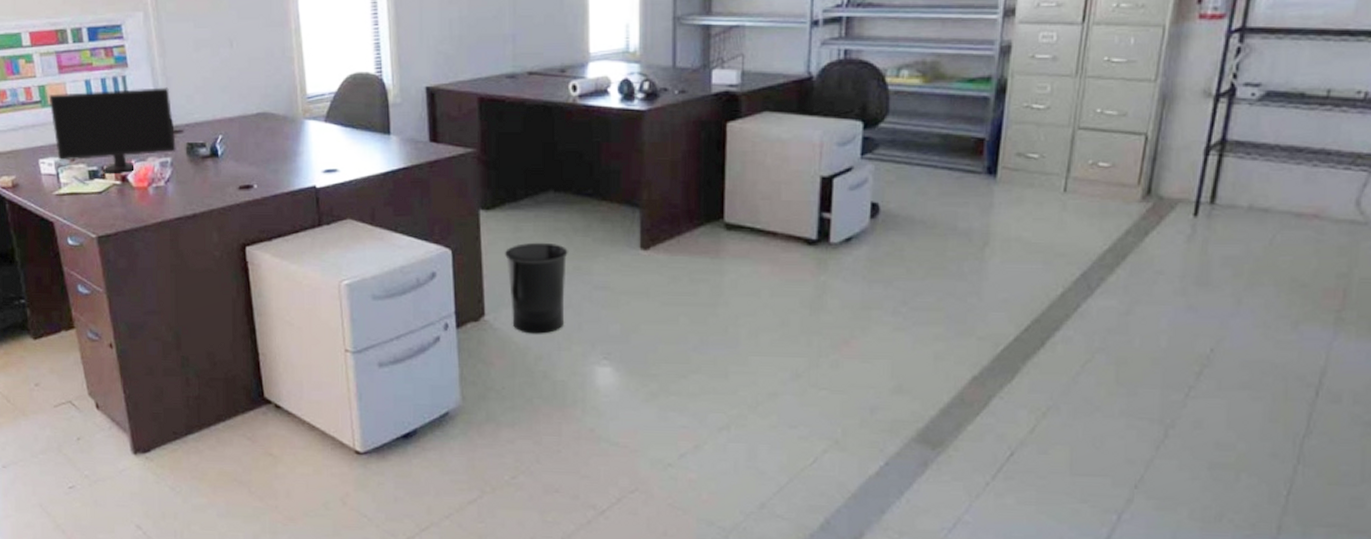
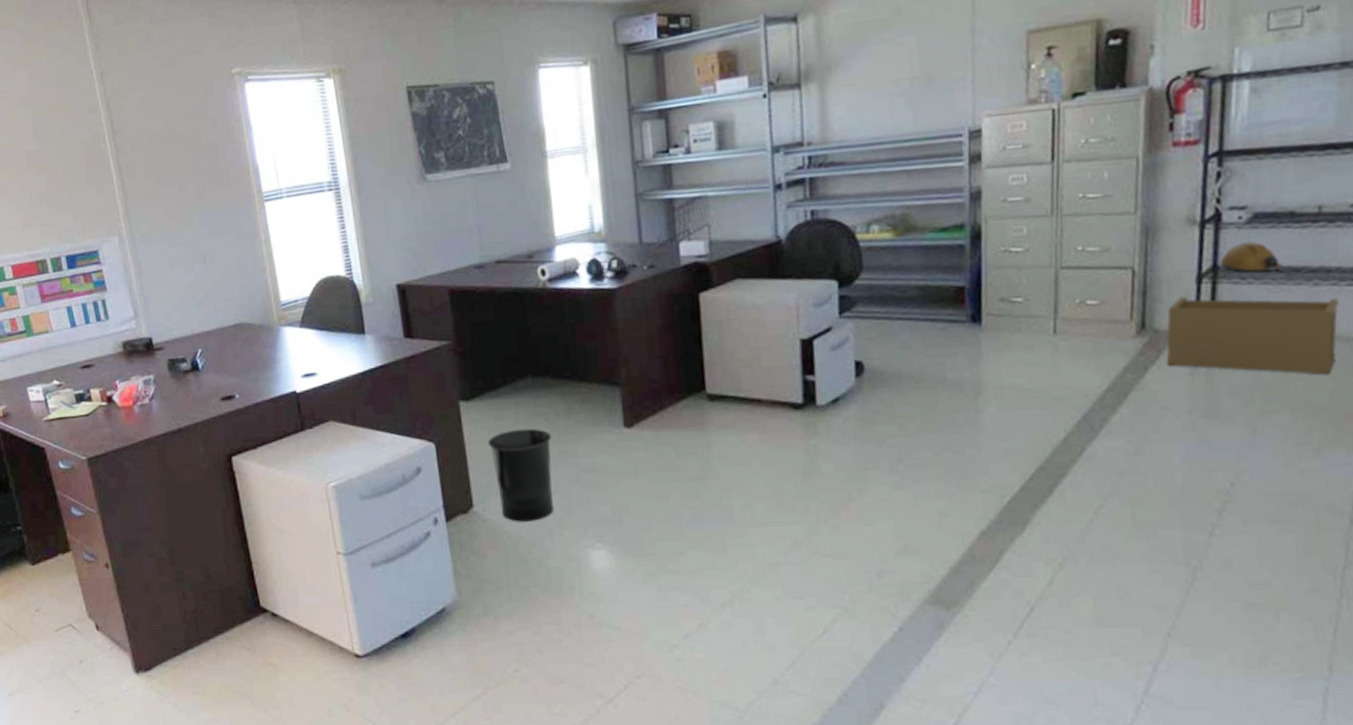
monitor: present [48,87,176,175] -> none [33,307,158,397]
storage bin: none [1167,166,1334,253] -> present [1166,296,1339,375]
hard hat: none [1227,119,1287,149] -> present [1218,241,1284,273]

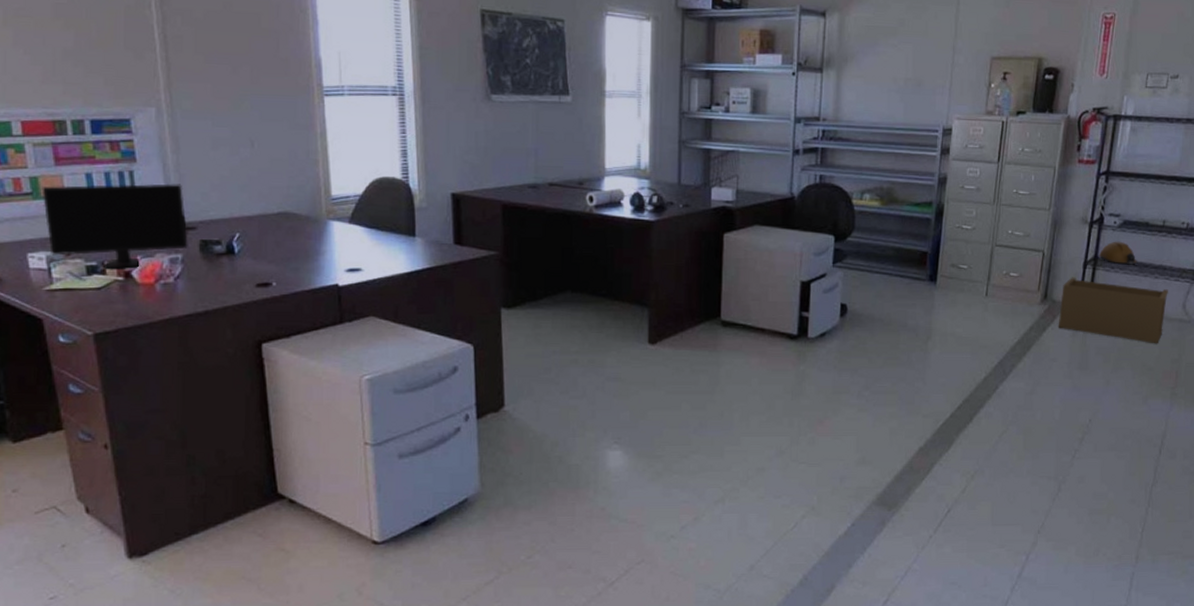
monitor: none [33,307,158,397] -> present [41,184,188,270]
waste bin: present [488,428,553,522] -> none [525,338,583,422]

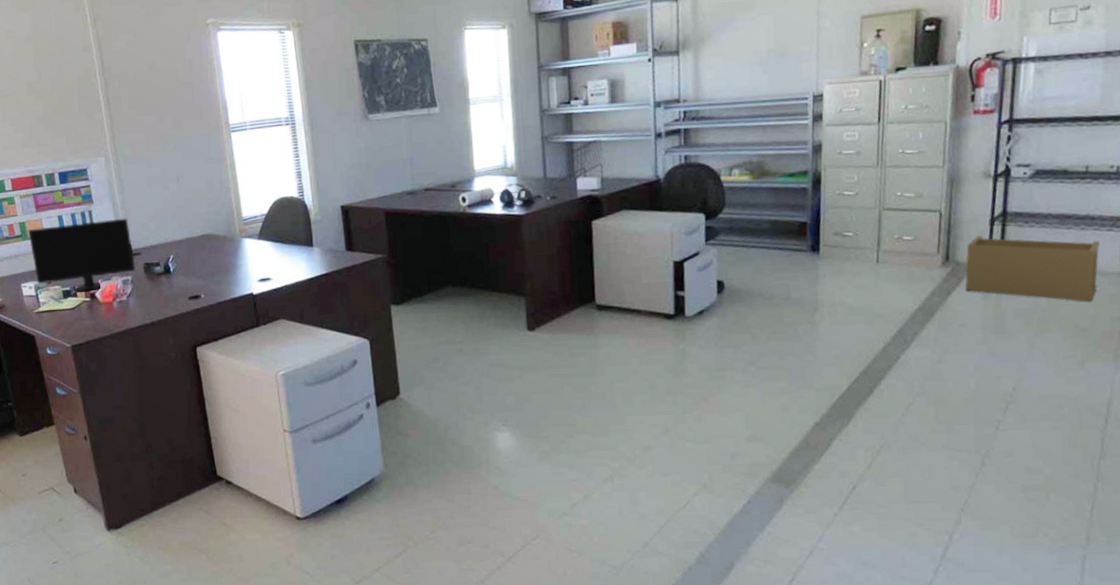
hard hat: present [1098,241,1138,265] -> none [1007,193,1058,218]

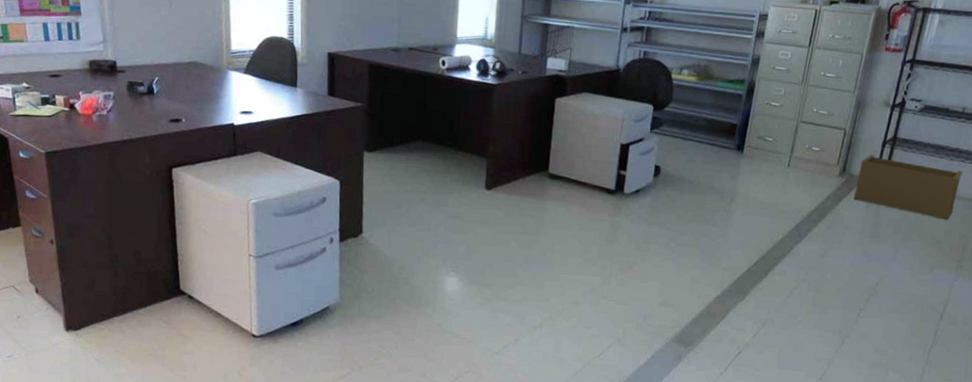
monitor: present [28,218,135,293] -> none [9,32,119,102]

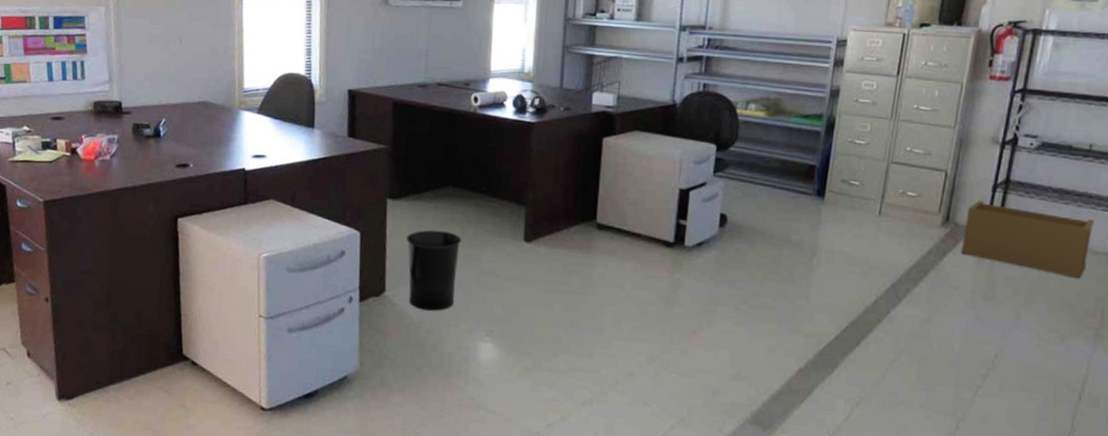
waste bin: none [381,179,430,250] -> present [407,230,462,311]

